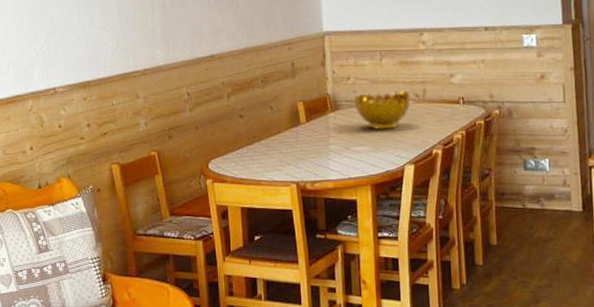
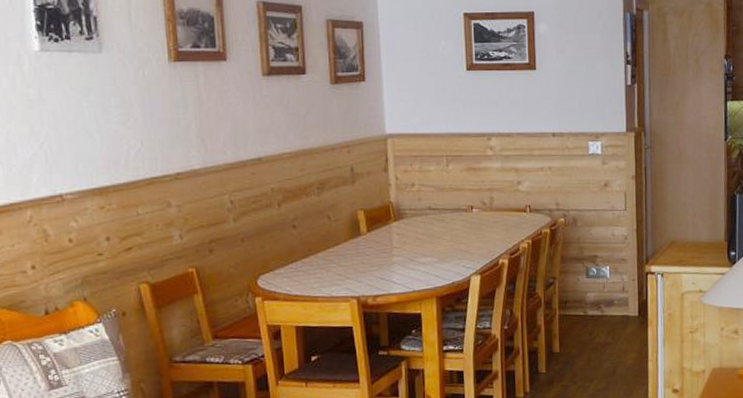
decorative bowl: present [354,91,411,130] -> none [418,198,478,239]

